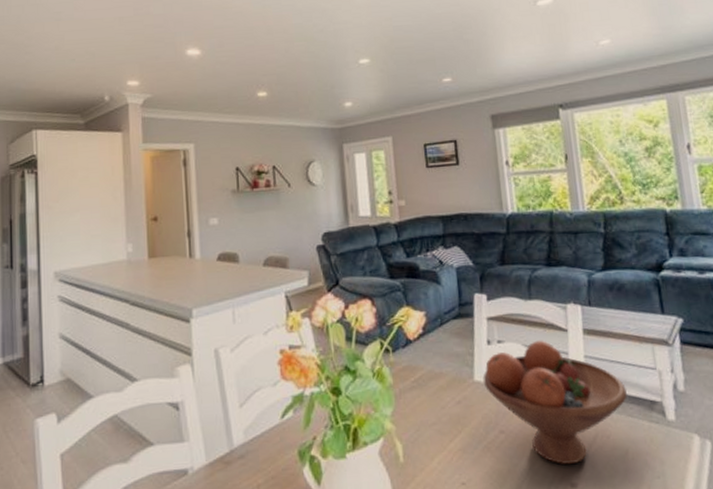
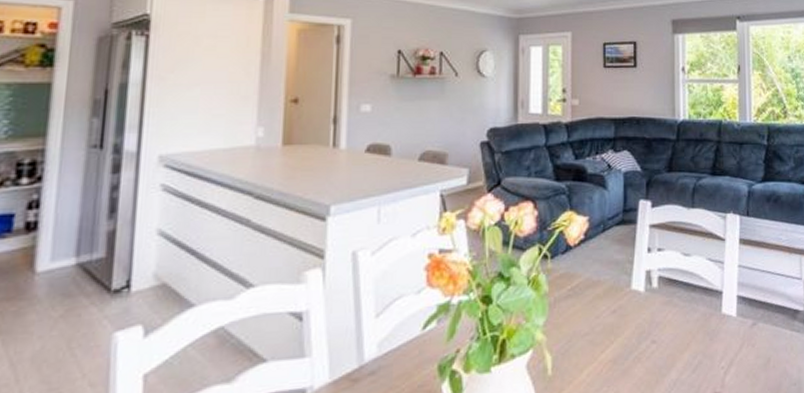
fruit bowl: present [483,340,627,465] -> none [640,249,774,374]

